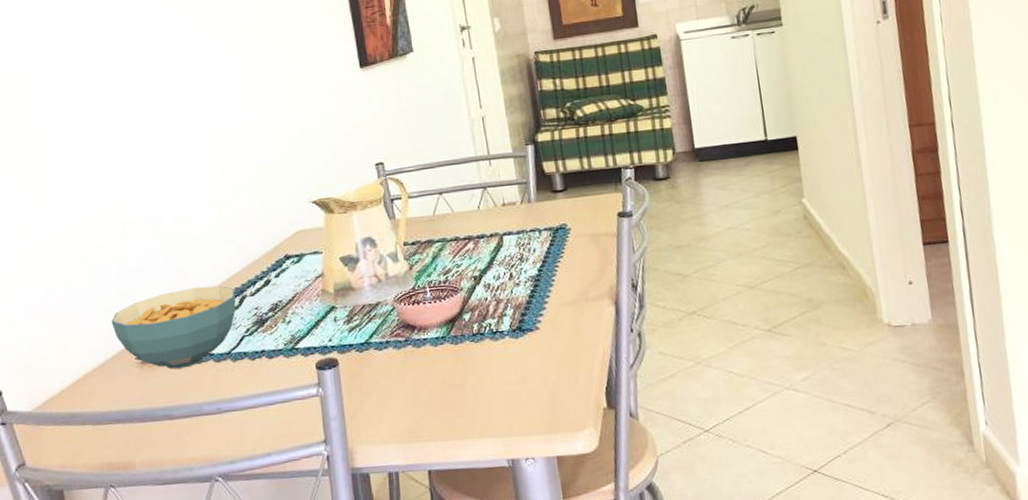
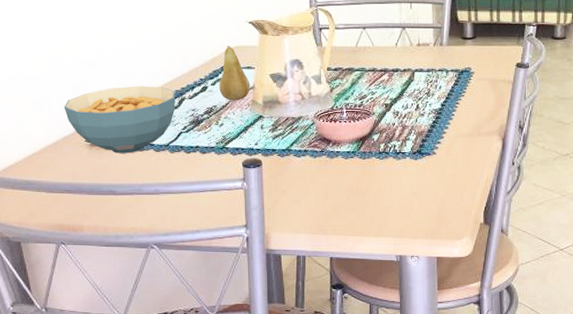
fruit: none [283,231,319,293] -> present [219,46,250,101]

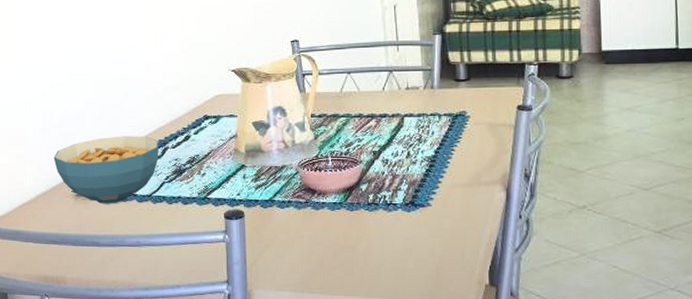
fruit: present [219,46,250,101] -> none [202,94,233,150]

